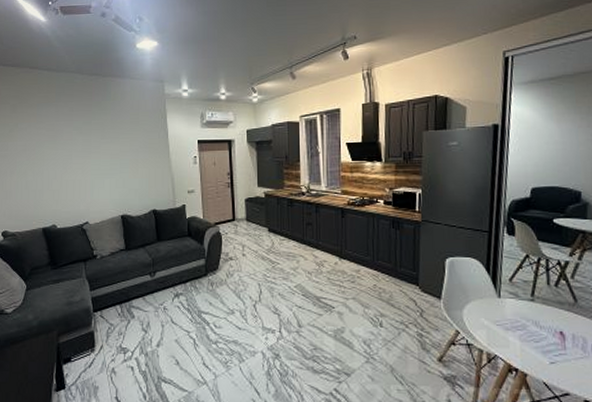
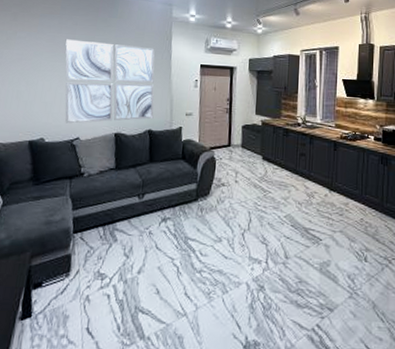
wall art: none [65,126,157,209] -> present [65,39,155,124]

